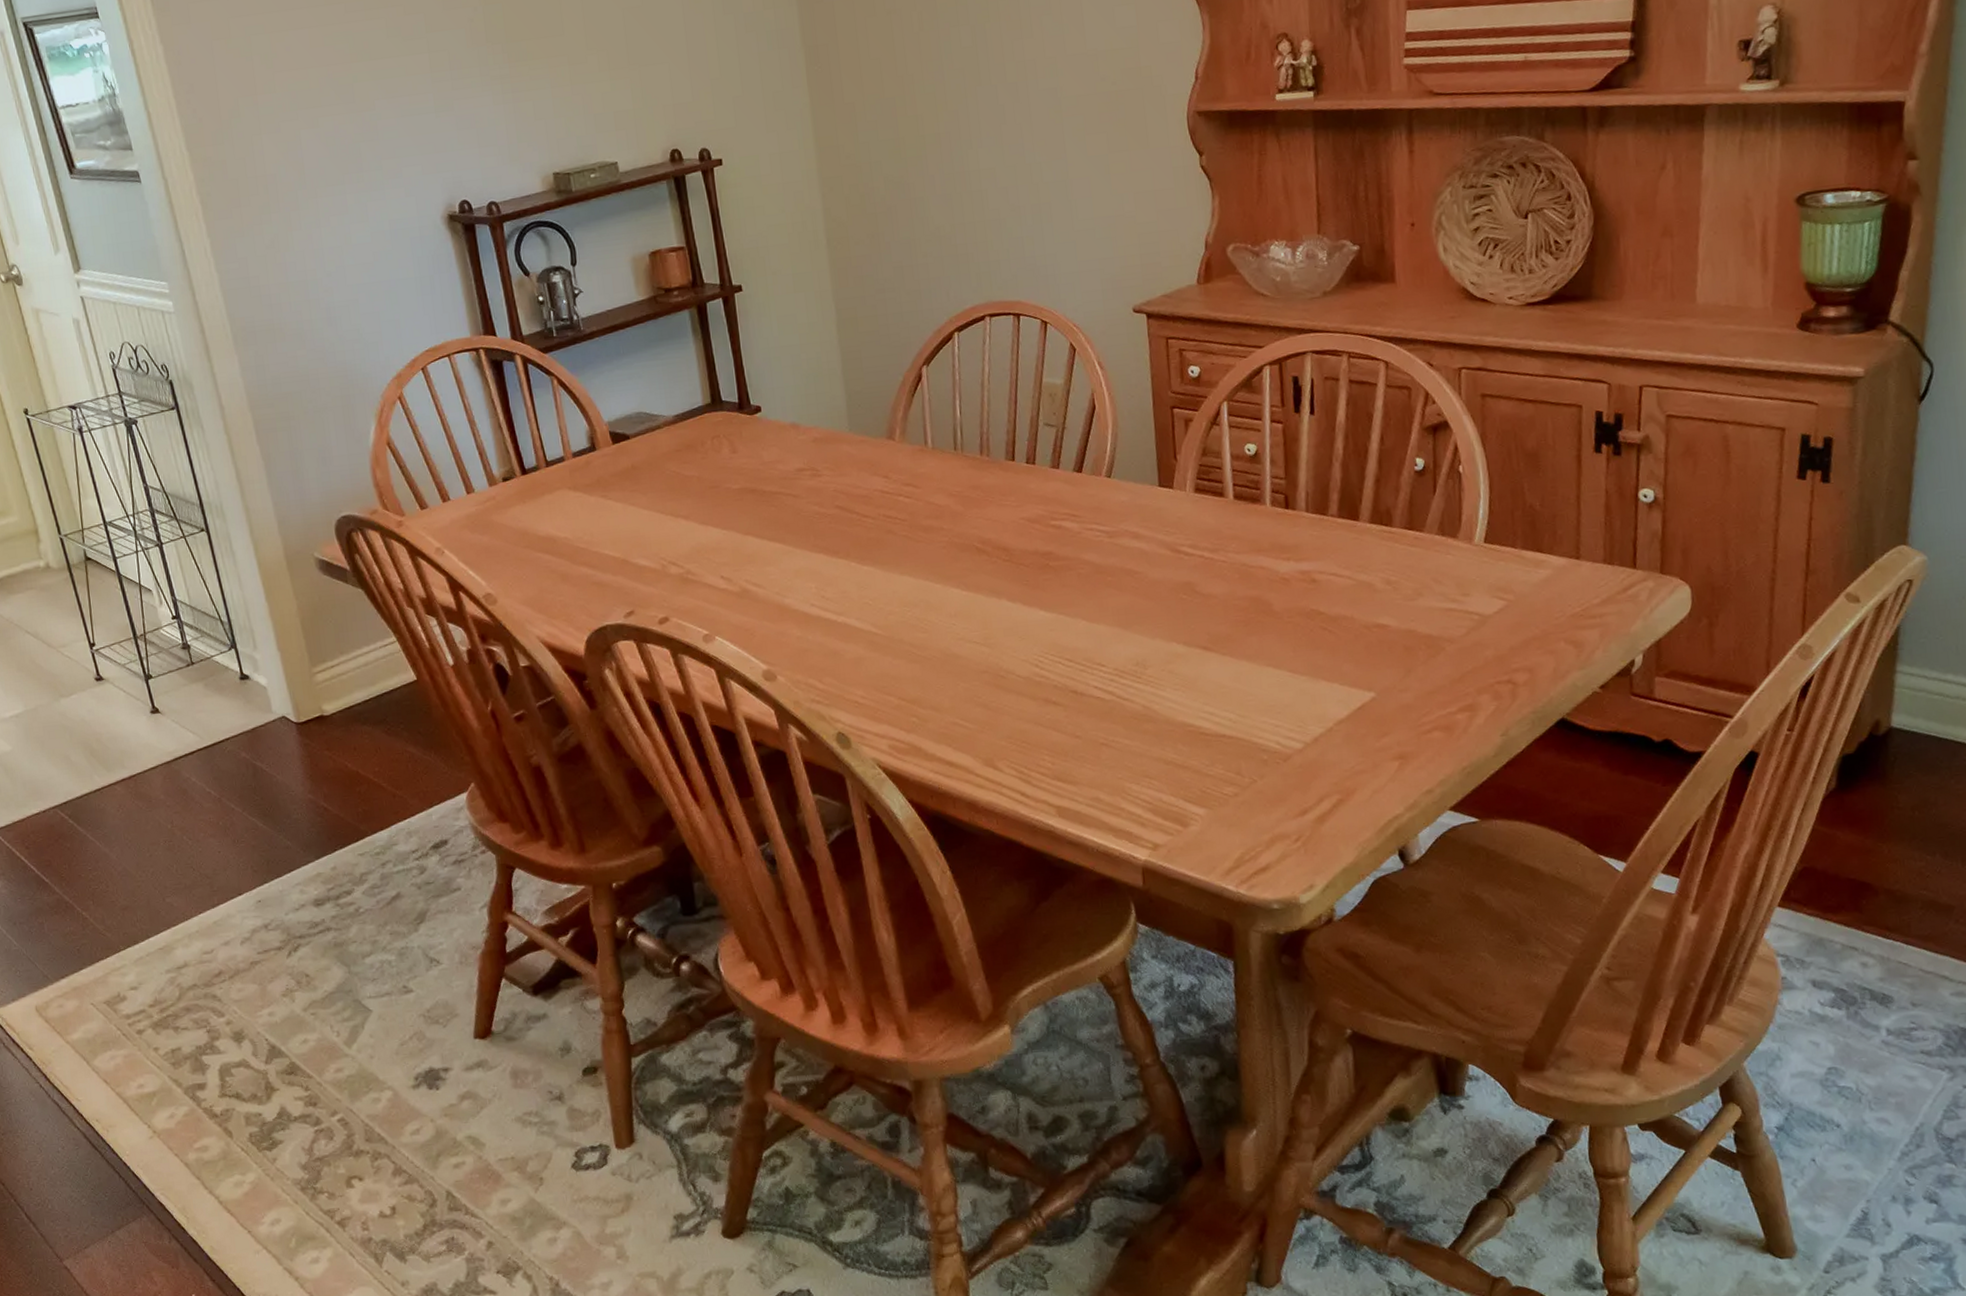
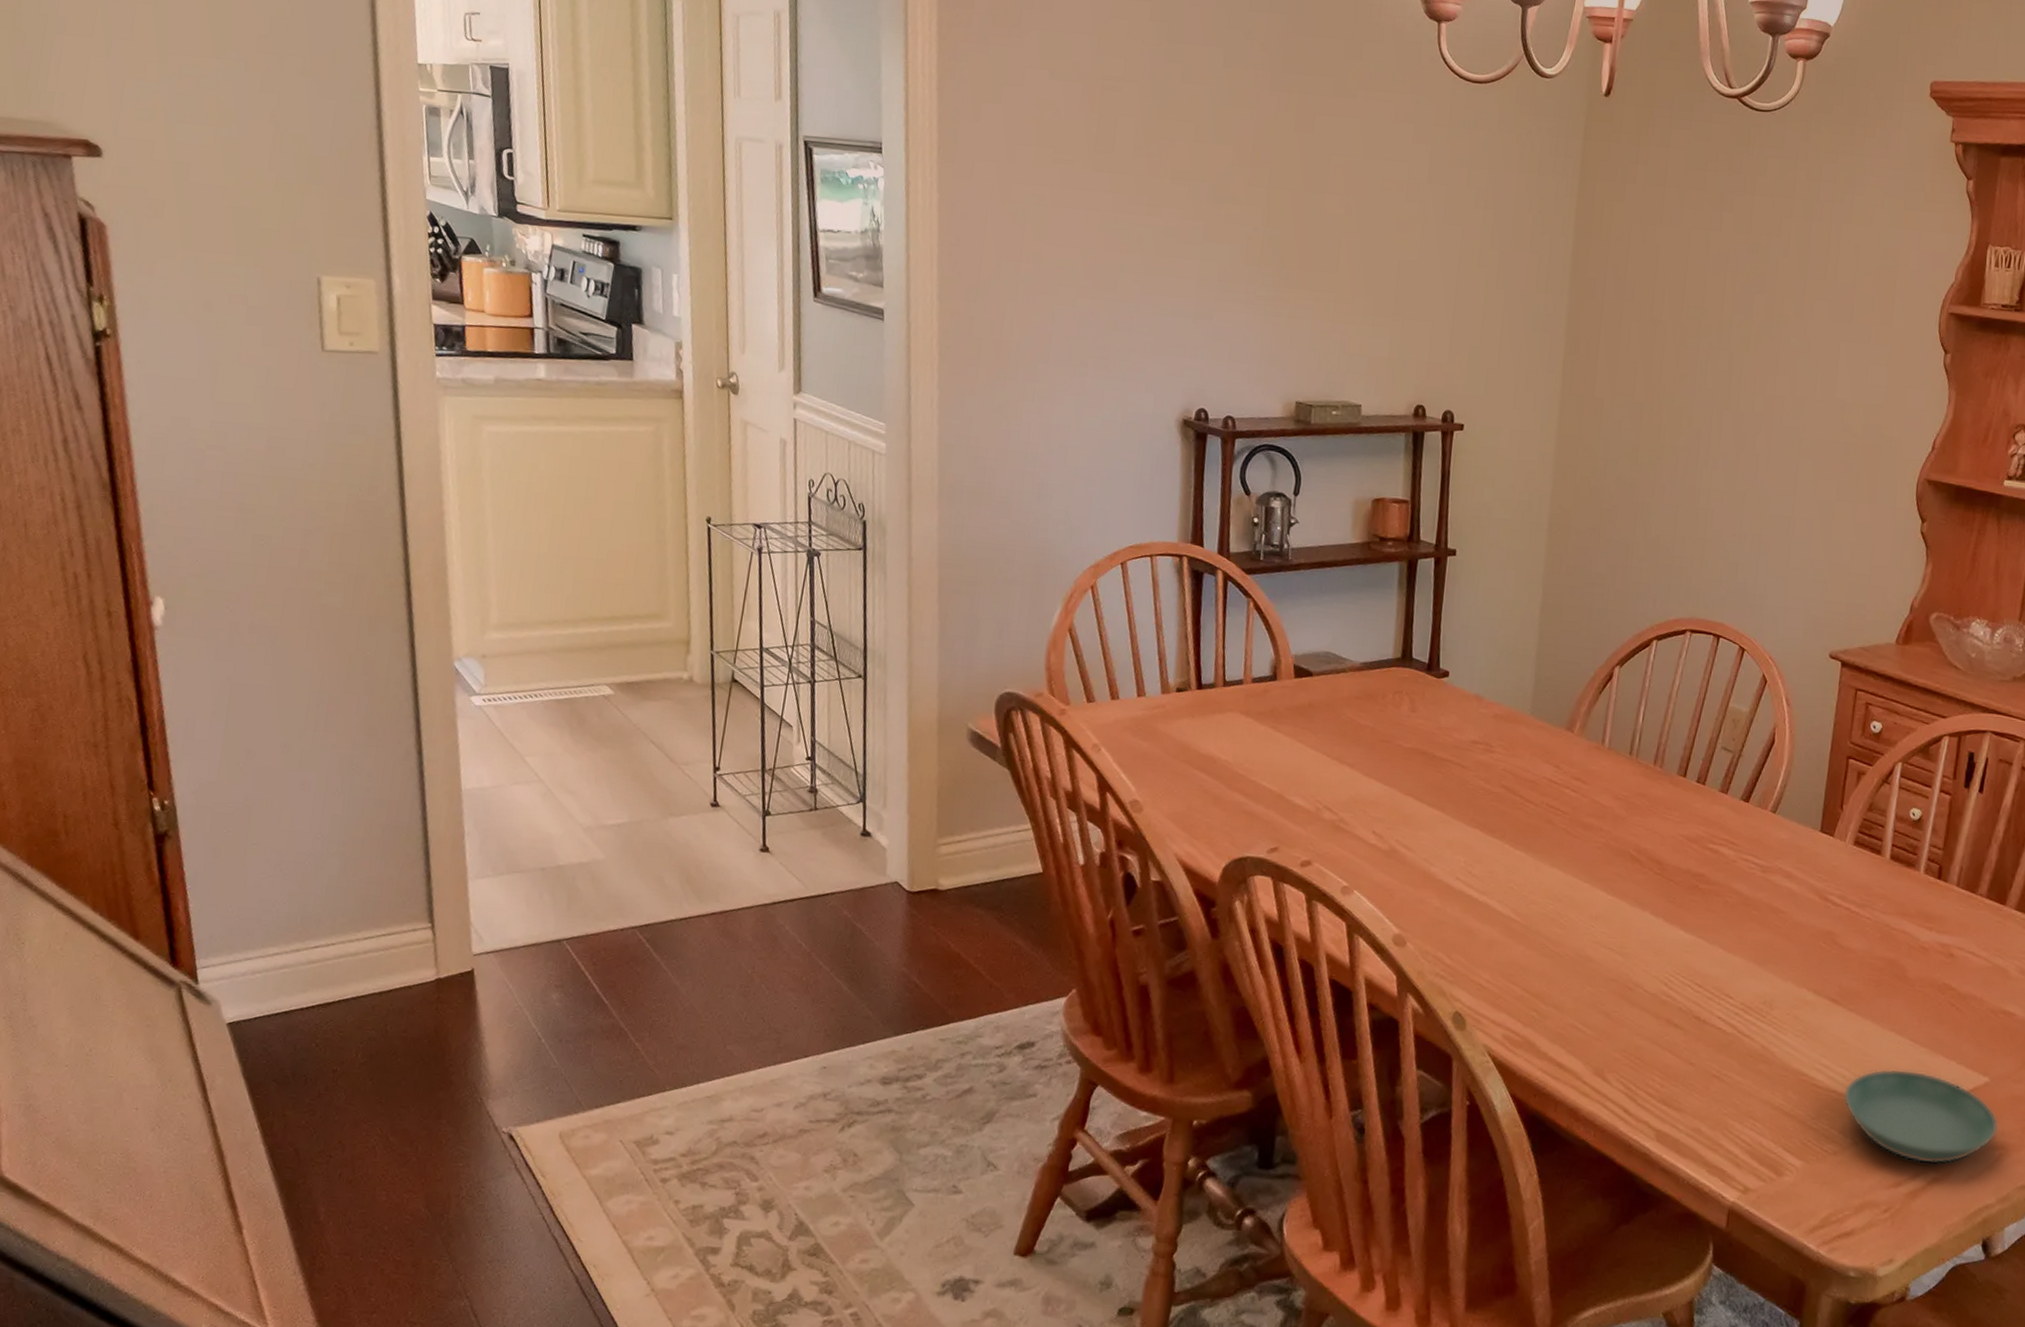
saucer: none [1232,699,1394,788] -> present [1843,1068,1999,1165]

